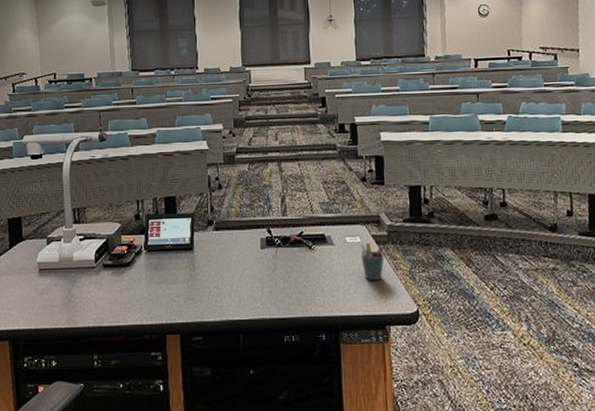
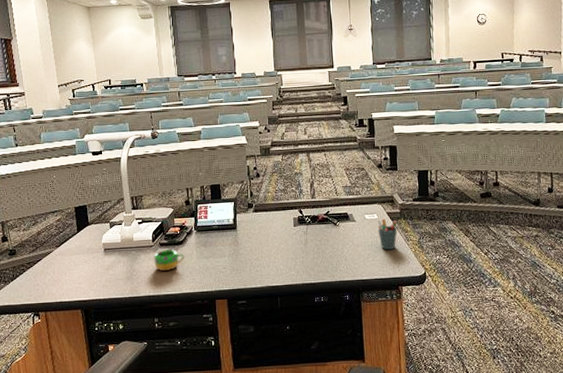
mug: none [96,272,132,297] -> present [154,249,185,271]

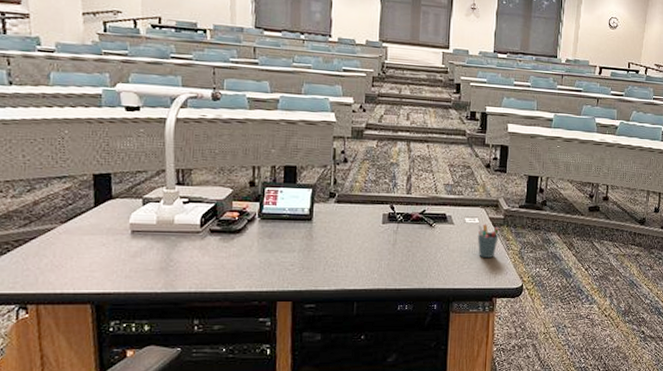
mug: present [154,249,185,271] -> none [200,238,242,263]

